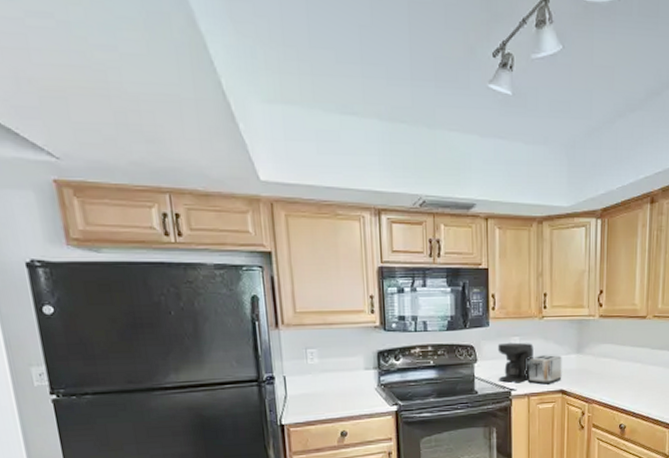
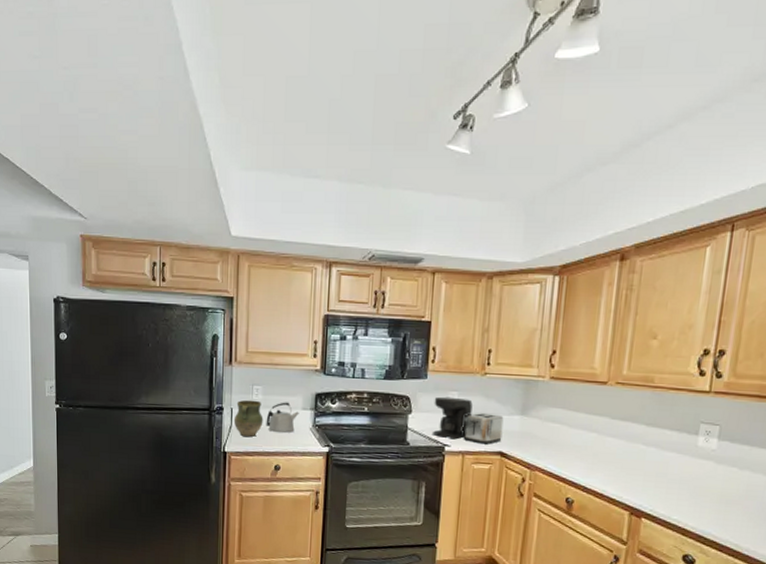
ceramic jug: none [288,365,323,406] -> present [233,399,263,438]
kettle: none [325,363,362,398] -> present [266,402,299,434]

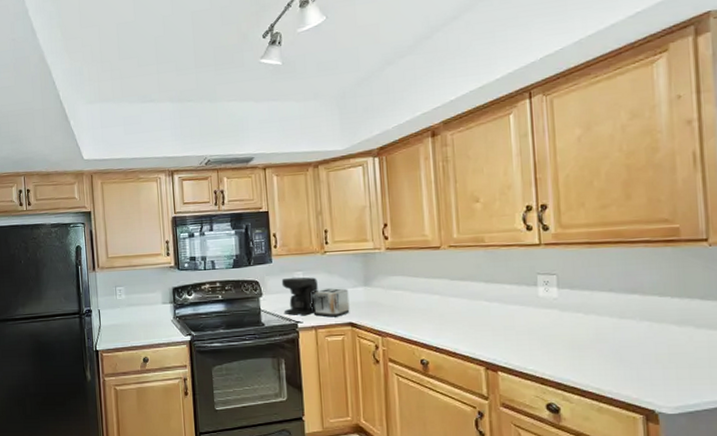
ceramic jug: present [233,399,263,438] -> none [102,300,129,335]
kettle: present [266,402,299,434] -> none [131,298,160,328]

